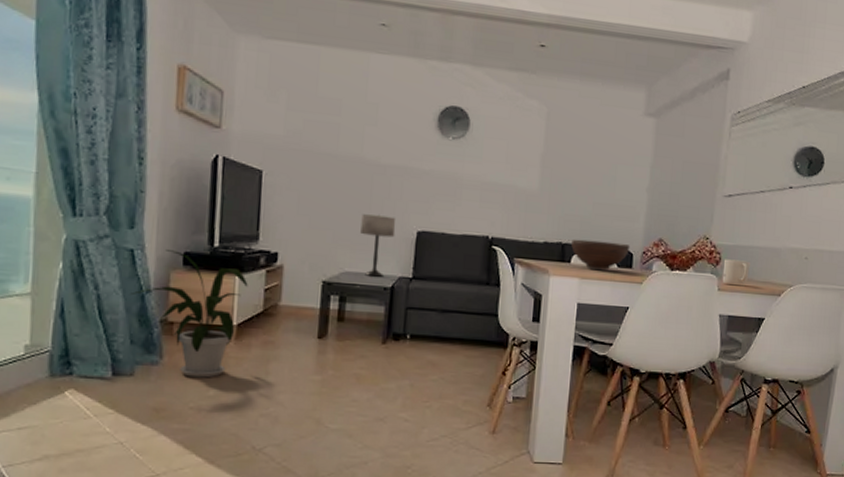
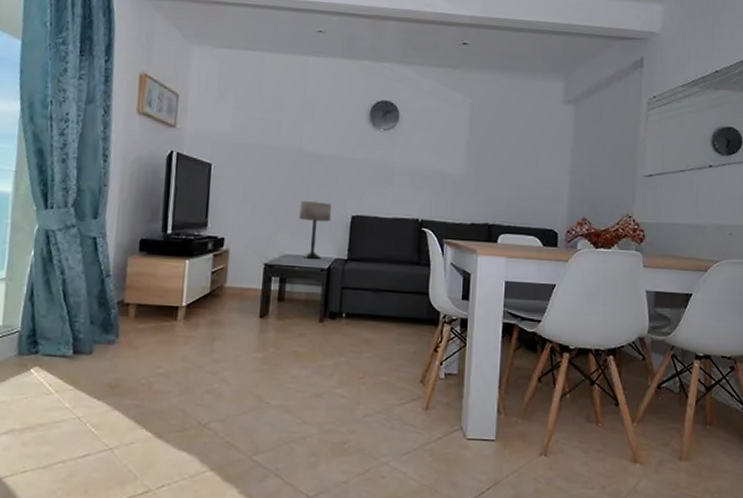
house plant: present [130,250,248,378] -> none [92,237,197,356]
bowl: present [571,239,630,271] -> none [498,220,555,250]
mug: present [722,259,750,287] -> none [647,236,674,263]

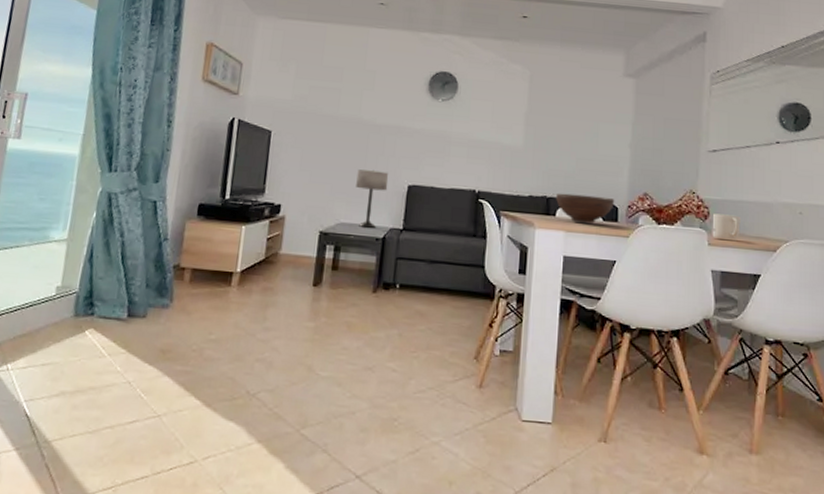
bowl: none [498,220,555,250] -> present [556,193,615,224]
mug: none [647,236,674,263] -> present [712,213,741,242]

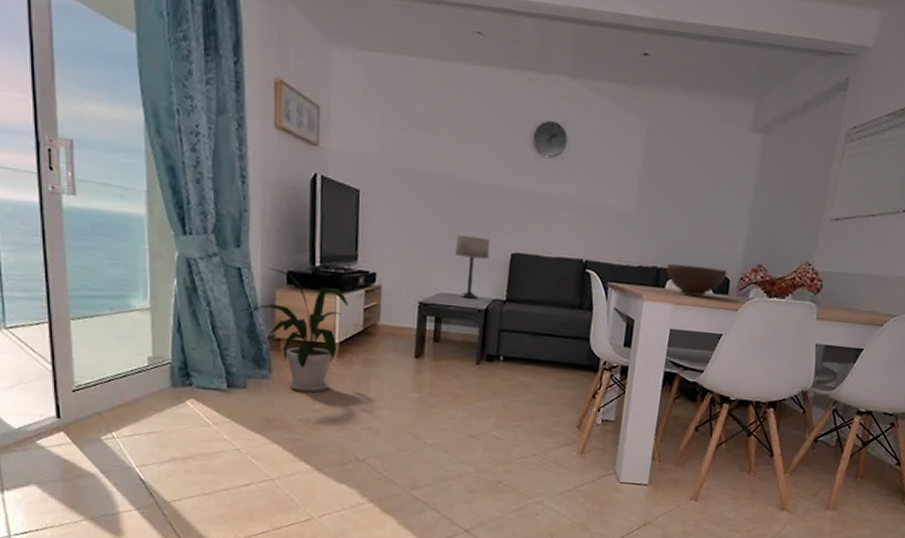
house plant: none [150,201,253,322] -> present [240,268,349,393]
mug: present [712,213,741,242] -> none [821,286,854,316]

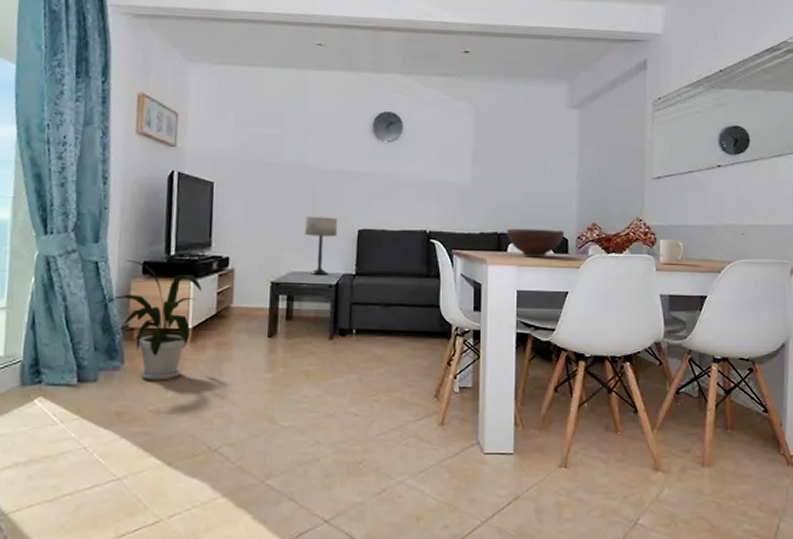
mug: none [821,286,854,316] -> present [659,239,686,265]

